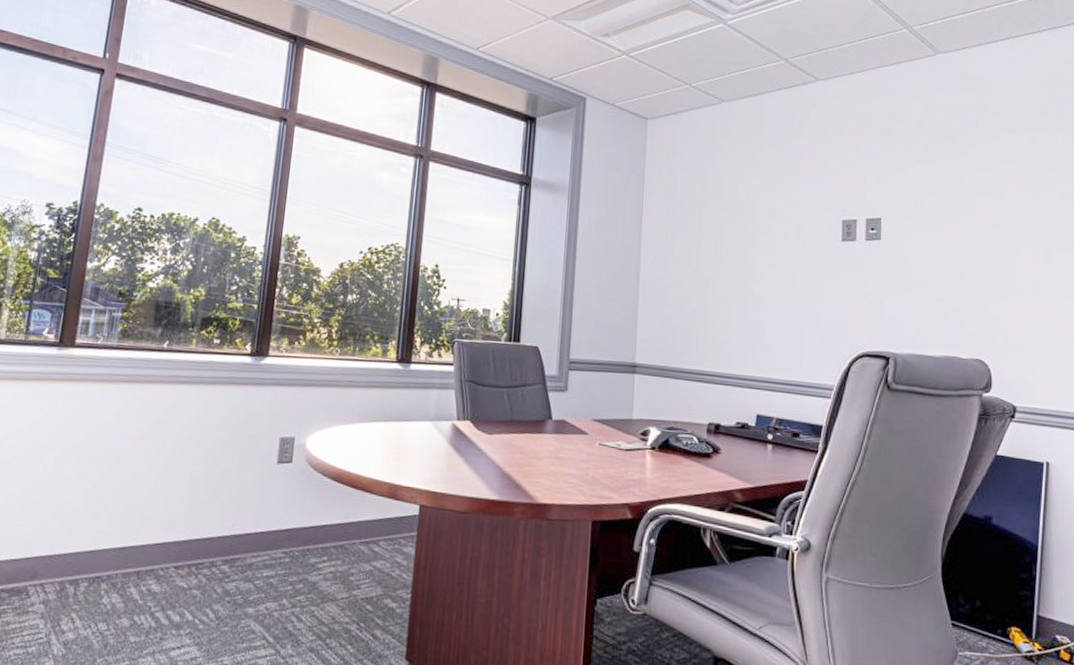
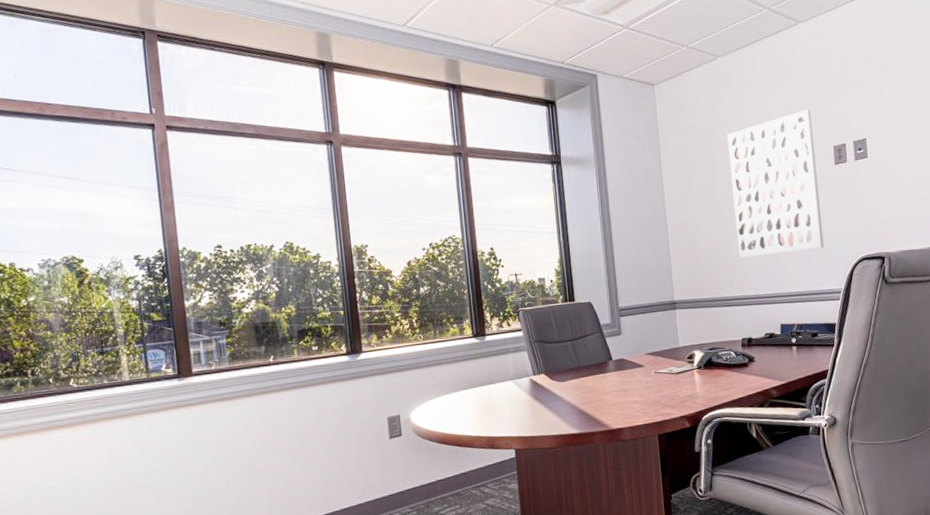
wall art: none [718,174,821,334] -> present [727,109,824,259]

